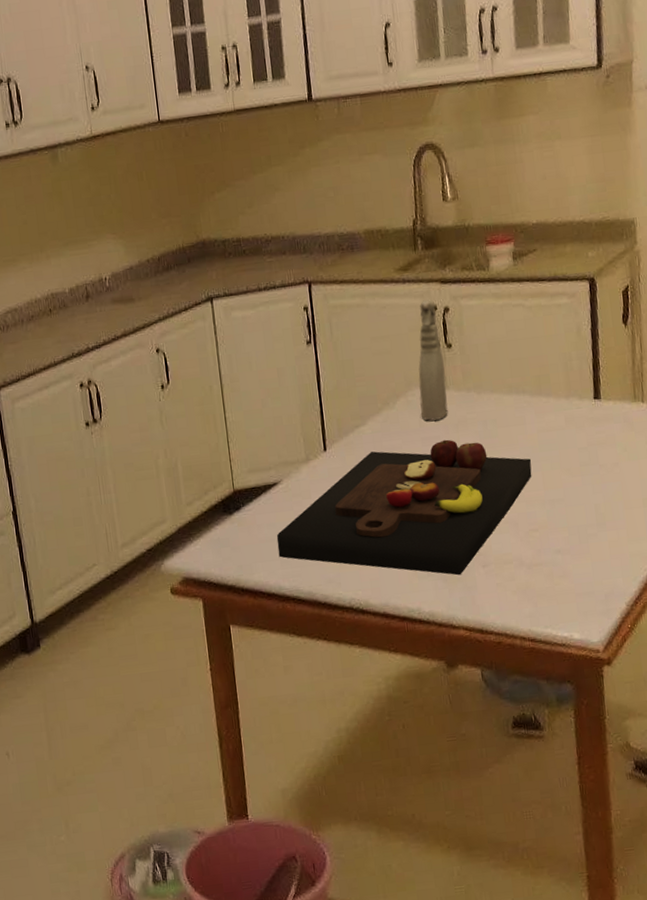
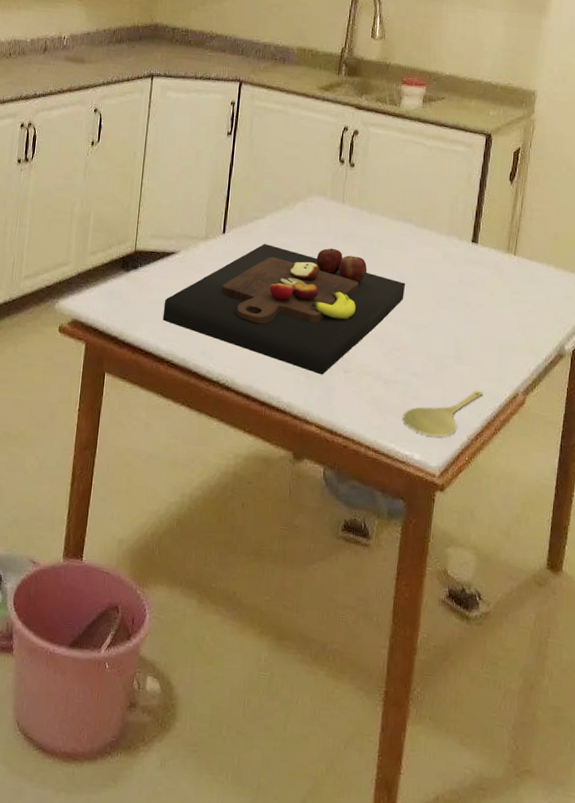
spray bottle: present [418,299,448,421] -> none [315,120,347,229]
spoon: none [555,553,635,613] -> present [403,390,484,437]

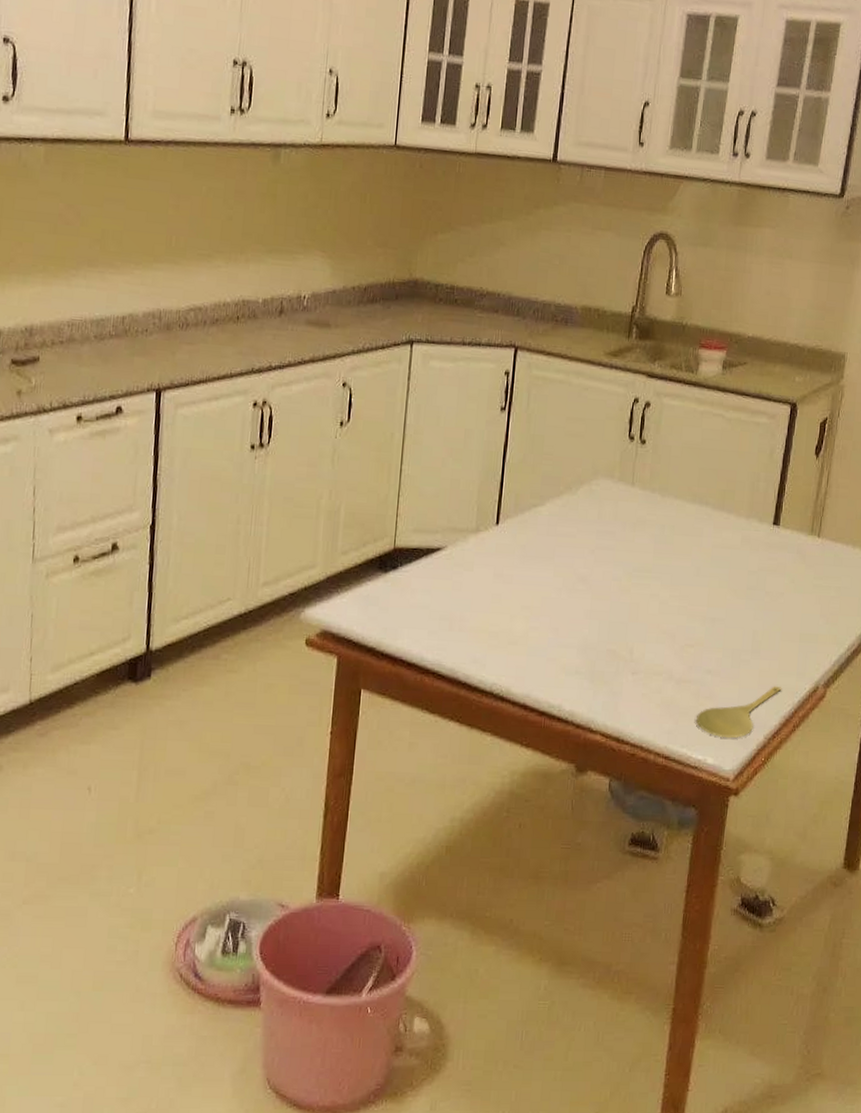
cutting board: present [162,244,406,375] -> none [427,535,701,679]

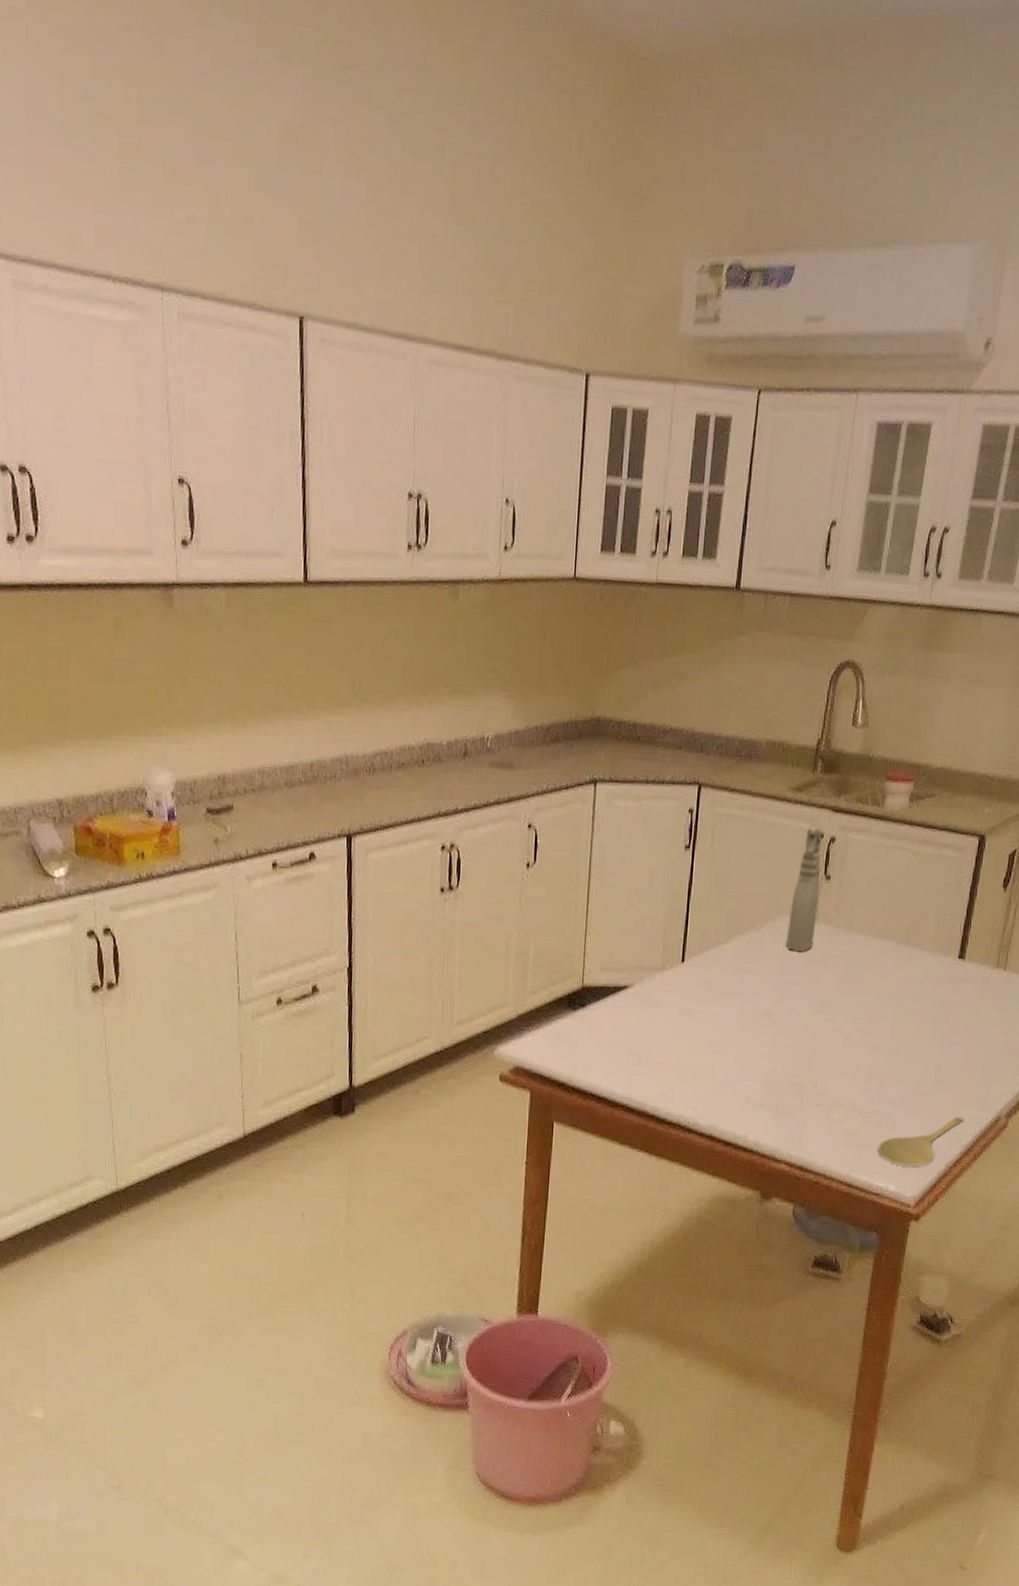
spray bottle: none [601,390,638,515] -> present [785,826,823,951]

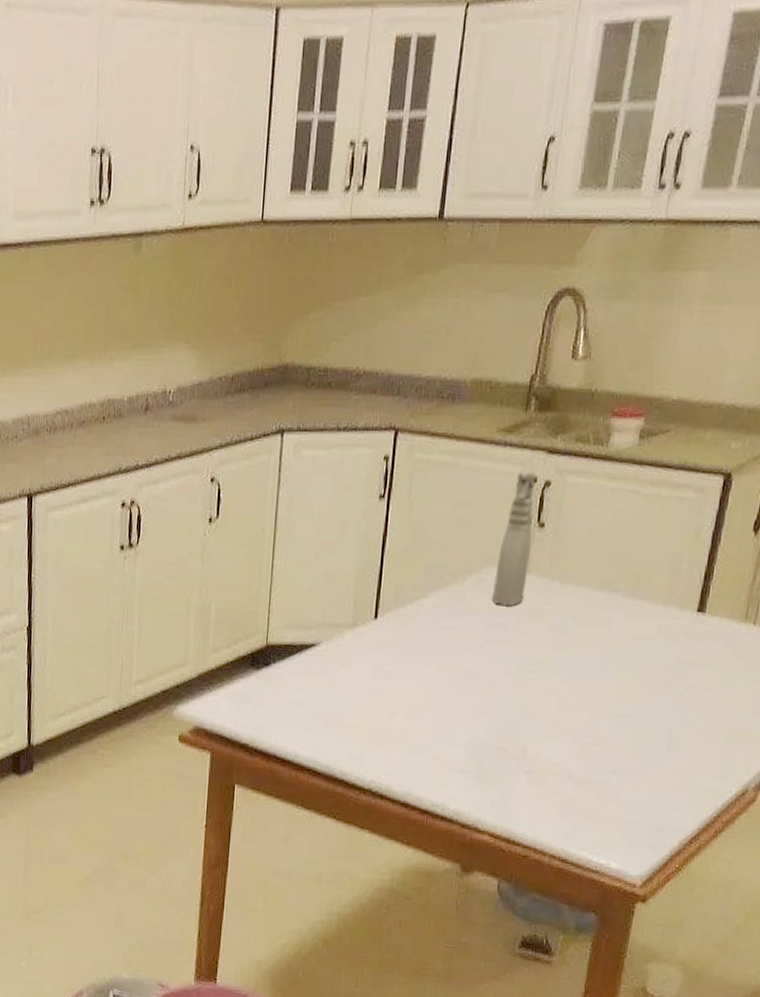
spoon: present [879,1116,964,1167] -> none [599,787,703,843]

